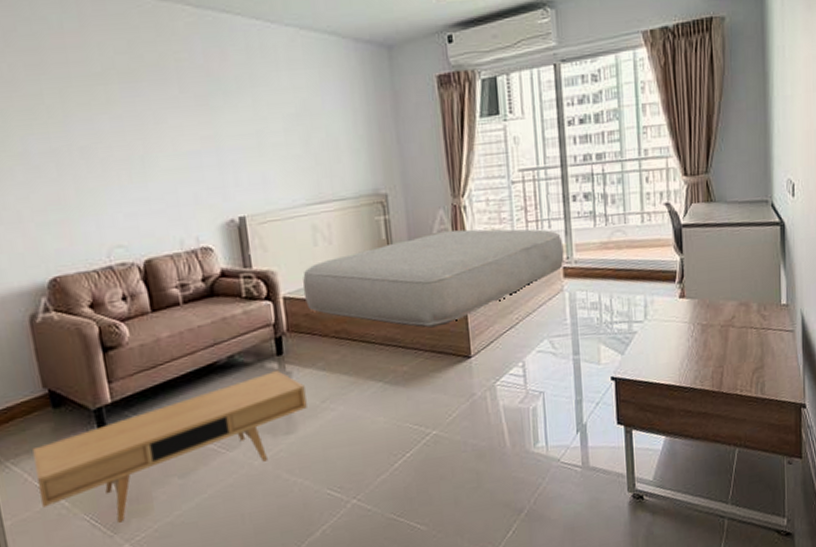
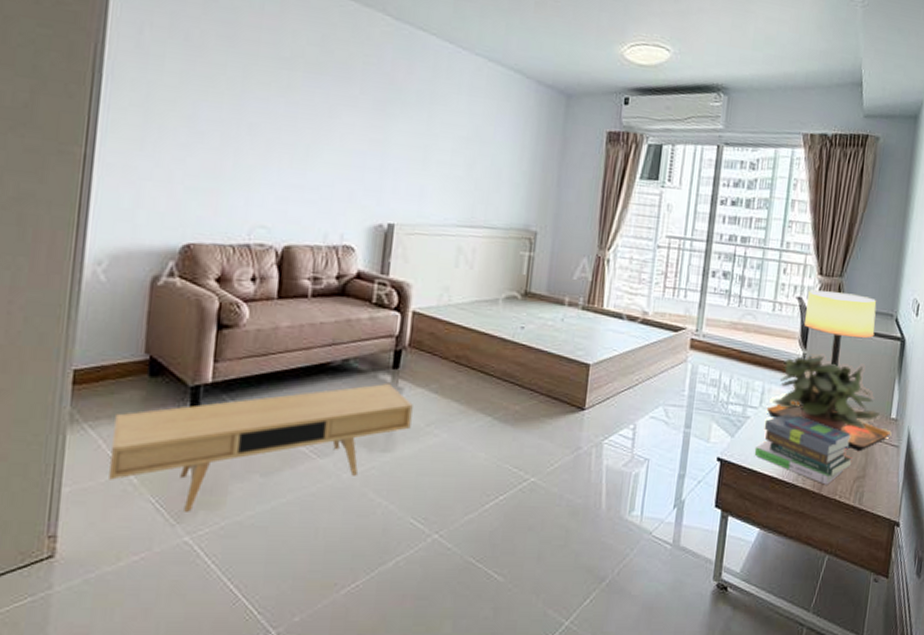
mattress: present [302,229,564,328] -> none [433,279,695,372]
books: none [647,320,748,383] -> present [754,413,852,485]
decorative tray: none [652,307,783,343] -> present [766,401,891,450]
potted plant: none [657,257,769,328] -> present [772,355,880,432]
table lamp: none [675,187,752,309] -> present [803,290,877,411]

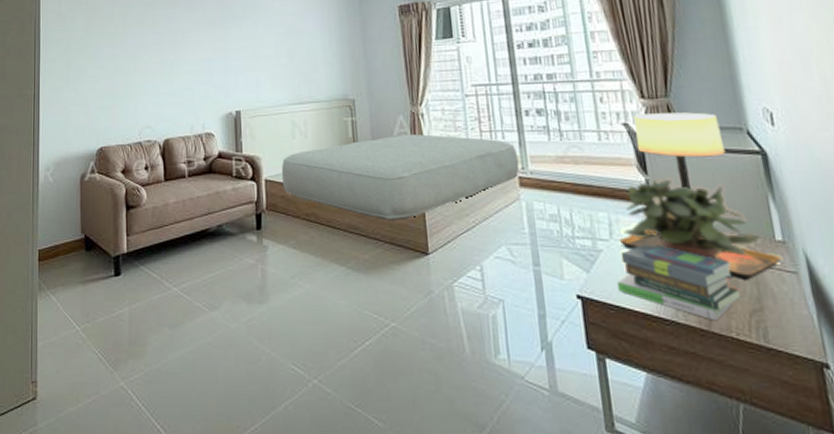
tv console: present [109,382,413,512] -> none [66,242,278,361]
mattress: none [433,279,695,372] -> present [281,133,520,221]

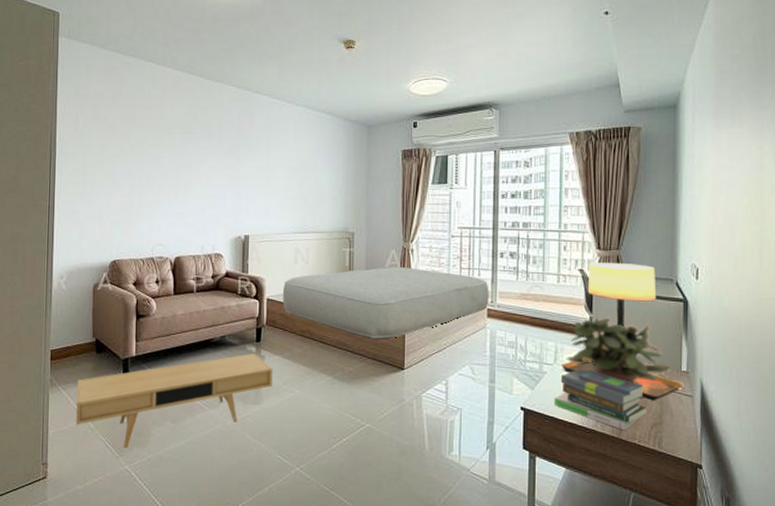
tv console: none [66,242,278,361] -> present [76,352,273,448]

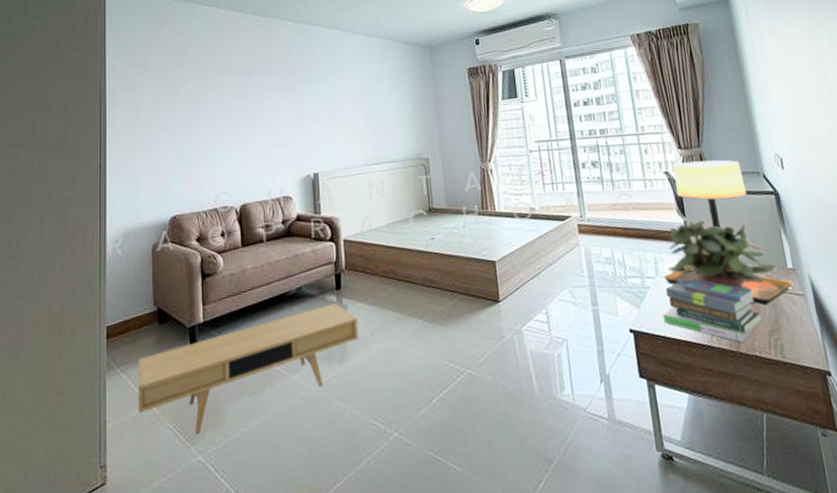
mattress: present [282,266,489,340] -> none [359,189,578,273]

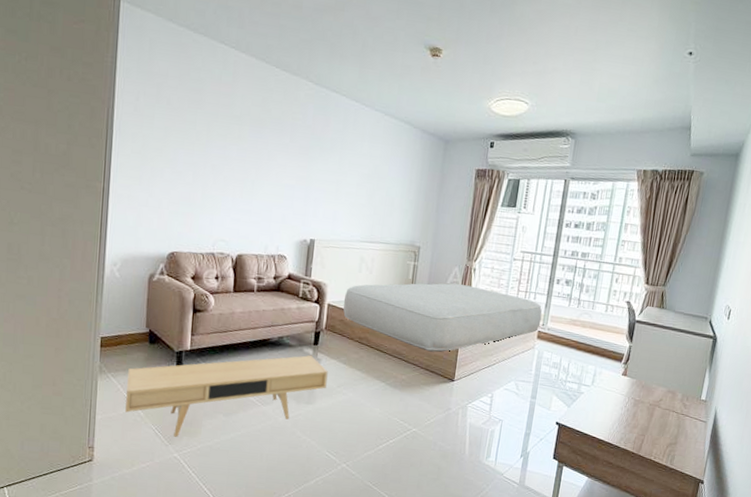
mattress: none [359,189,578,273] -> present [343,283,542,353]
books: present [662,278,762,343] -> none [586,391,667,448]
decorative tray: present [663,266,793,304] -> none [597,382,700,423]
potted plant: present [667,220,776,289] -> none [602,347,692,408]
table lamp: present [673,160,747,270] -> none [630,296,694,392]

